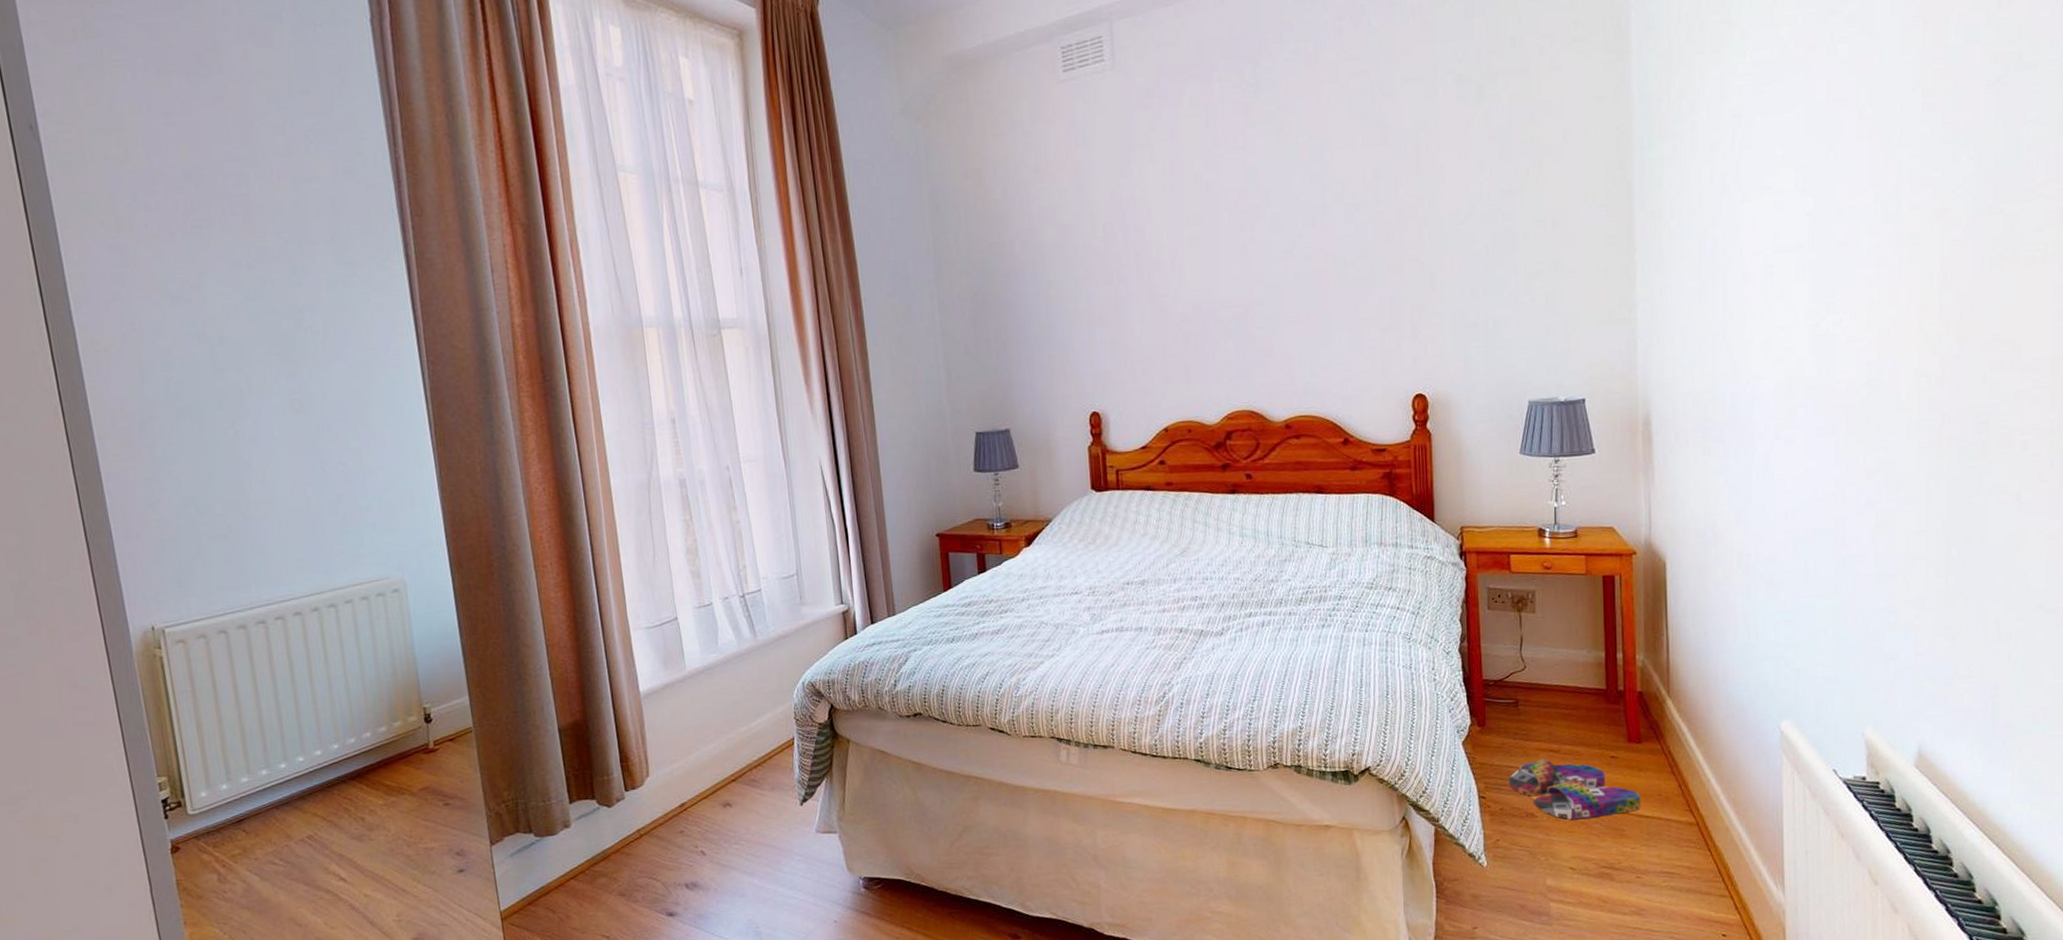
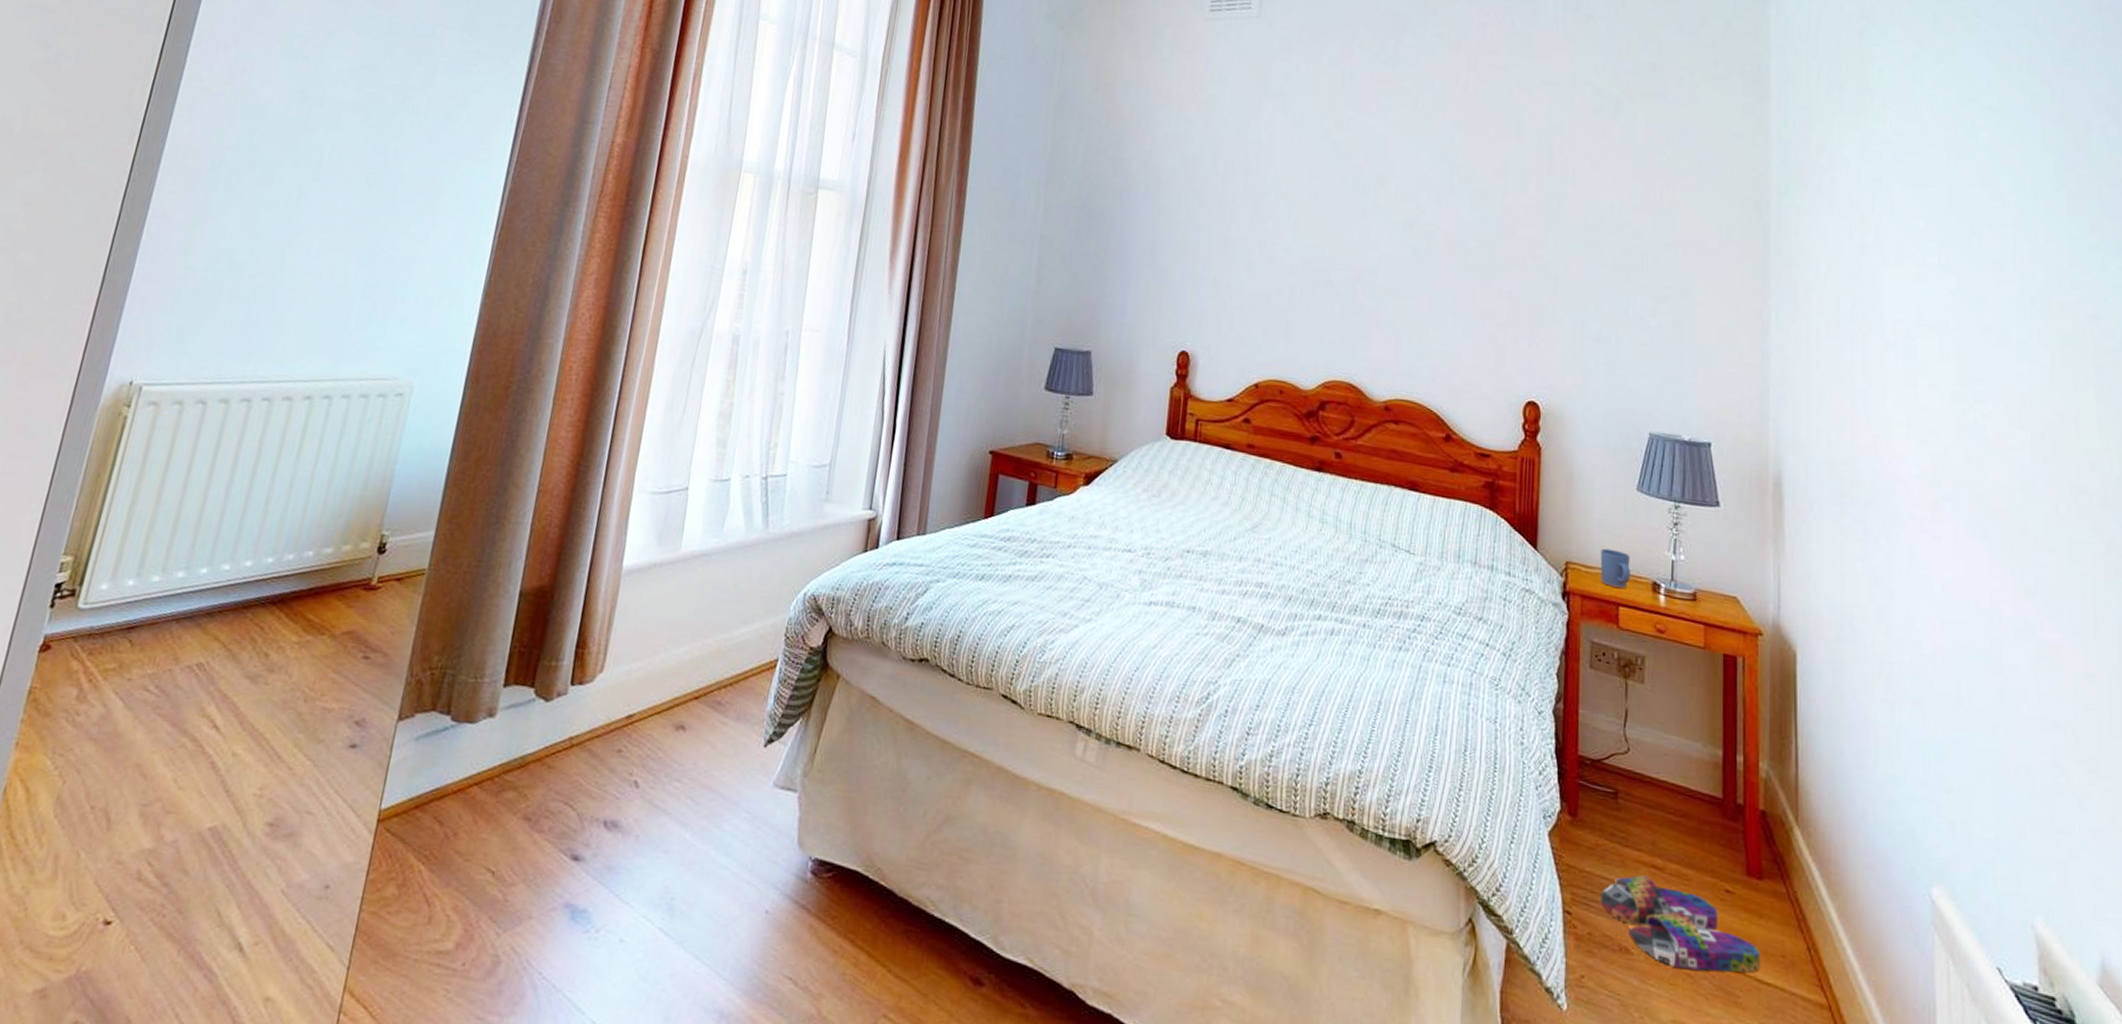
mug: none [1491,508,1519,540] -> present [1600,548,1631,589]

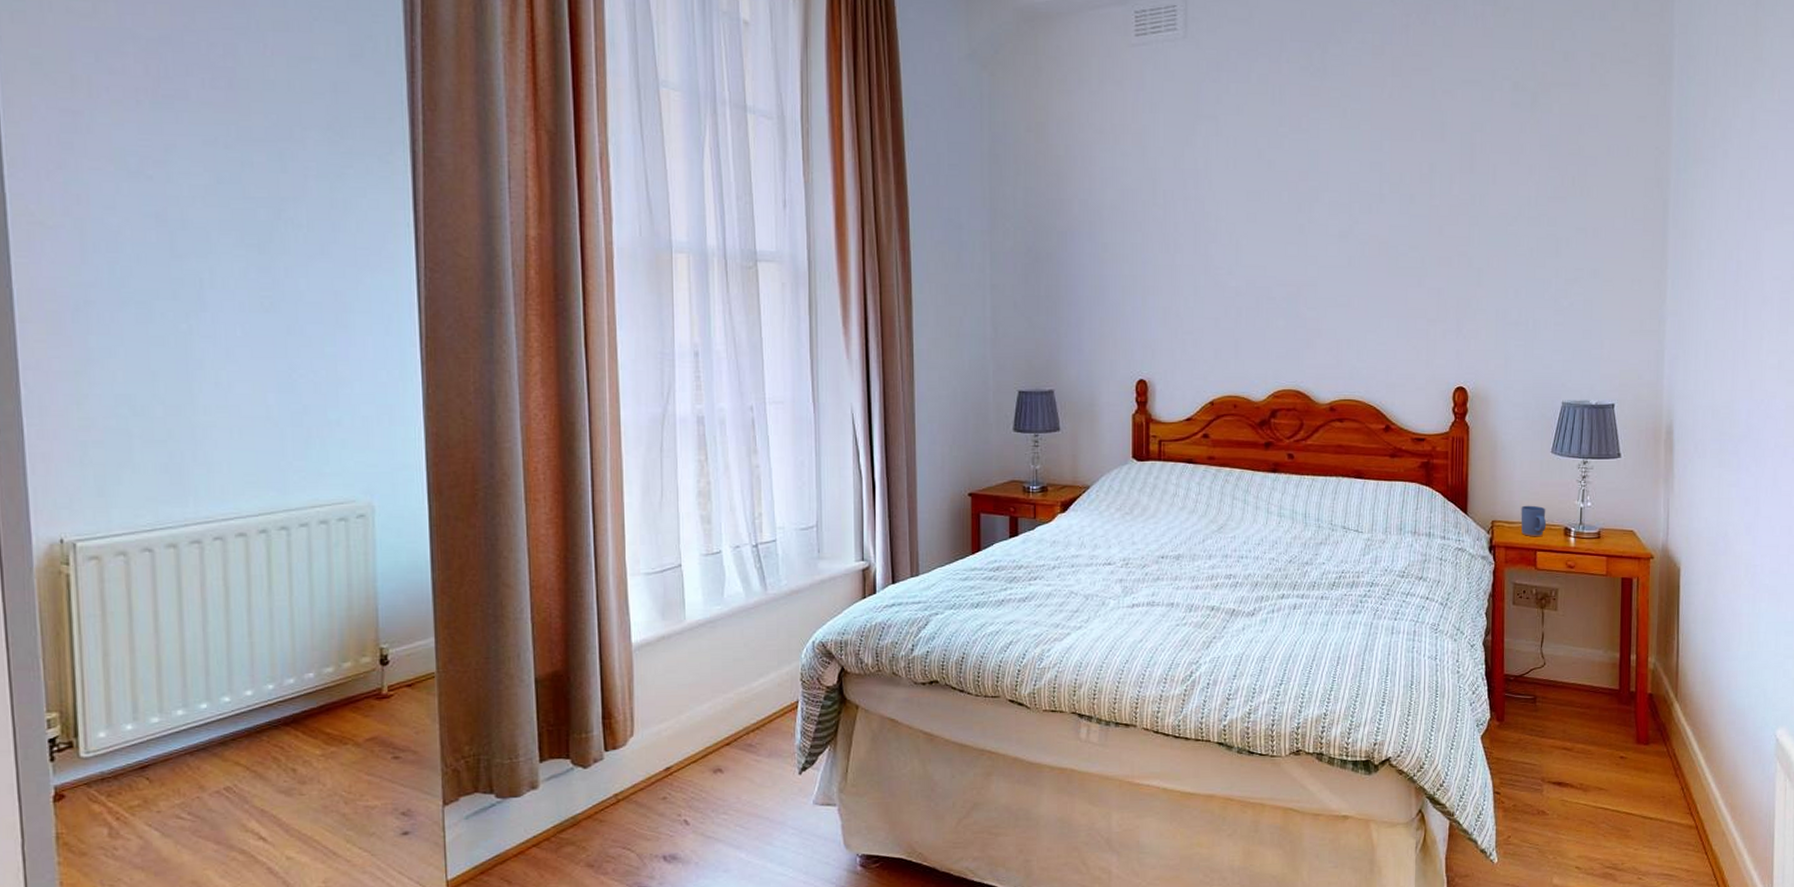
slippers: present [1601,875,1760,973] -> none [1523,756,1645,819]

